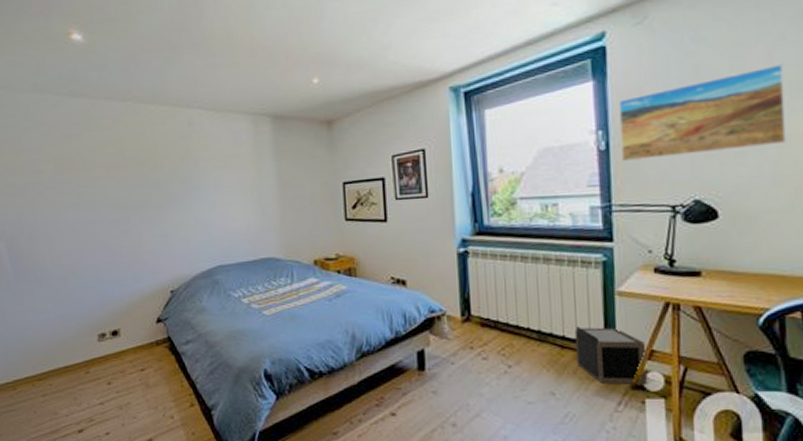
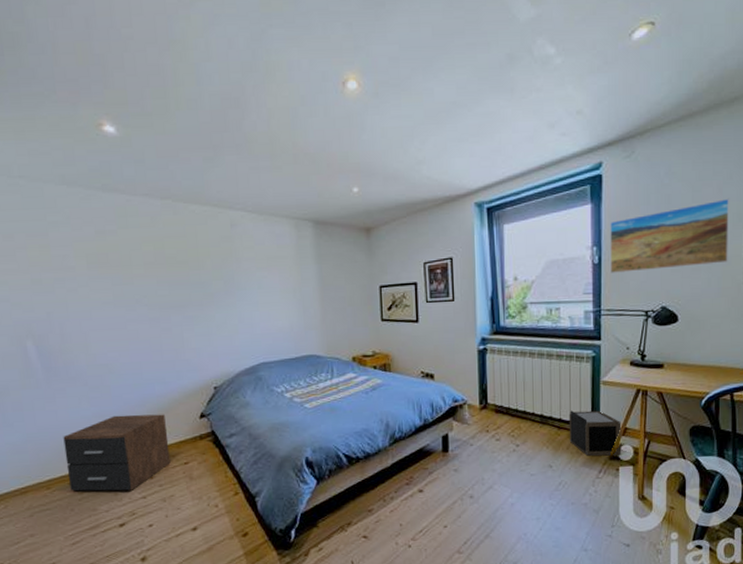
nightstand: none [29,317,128,396] -> present [63,414,171,492]

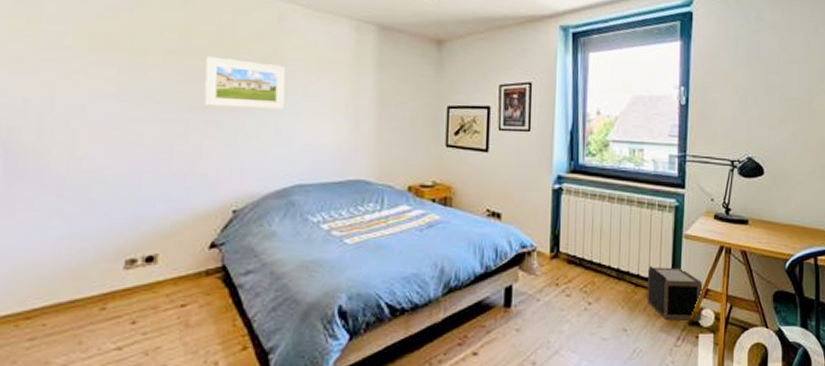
nightstand: present [63,414,171,492] -> none [16,238,164,339]
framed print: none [177,263,245,305] -> present [204,56,286,111]
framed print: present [610,198,730,273] -> none [697,50,816,118]

